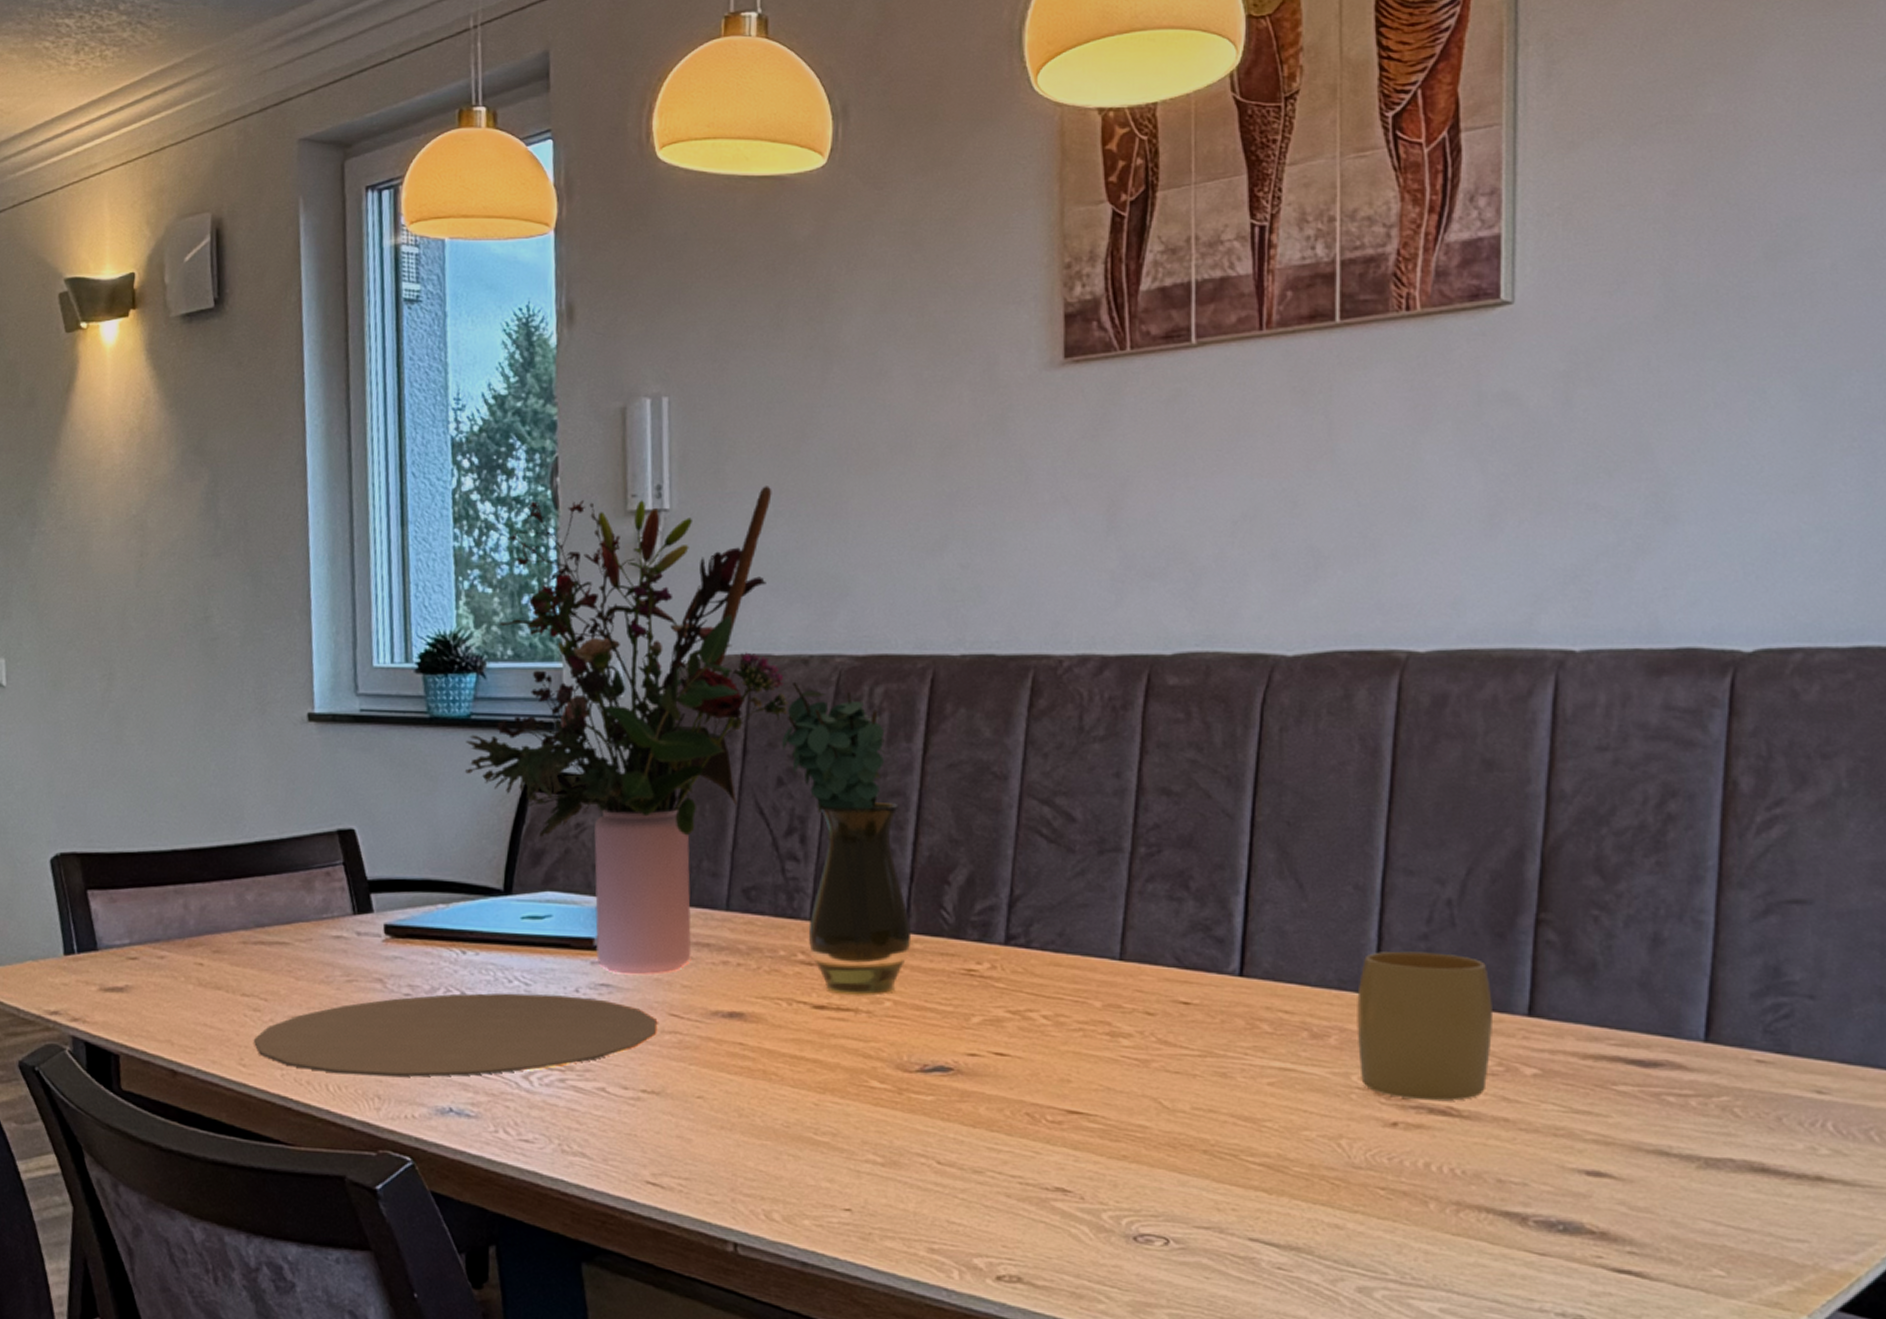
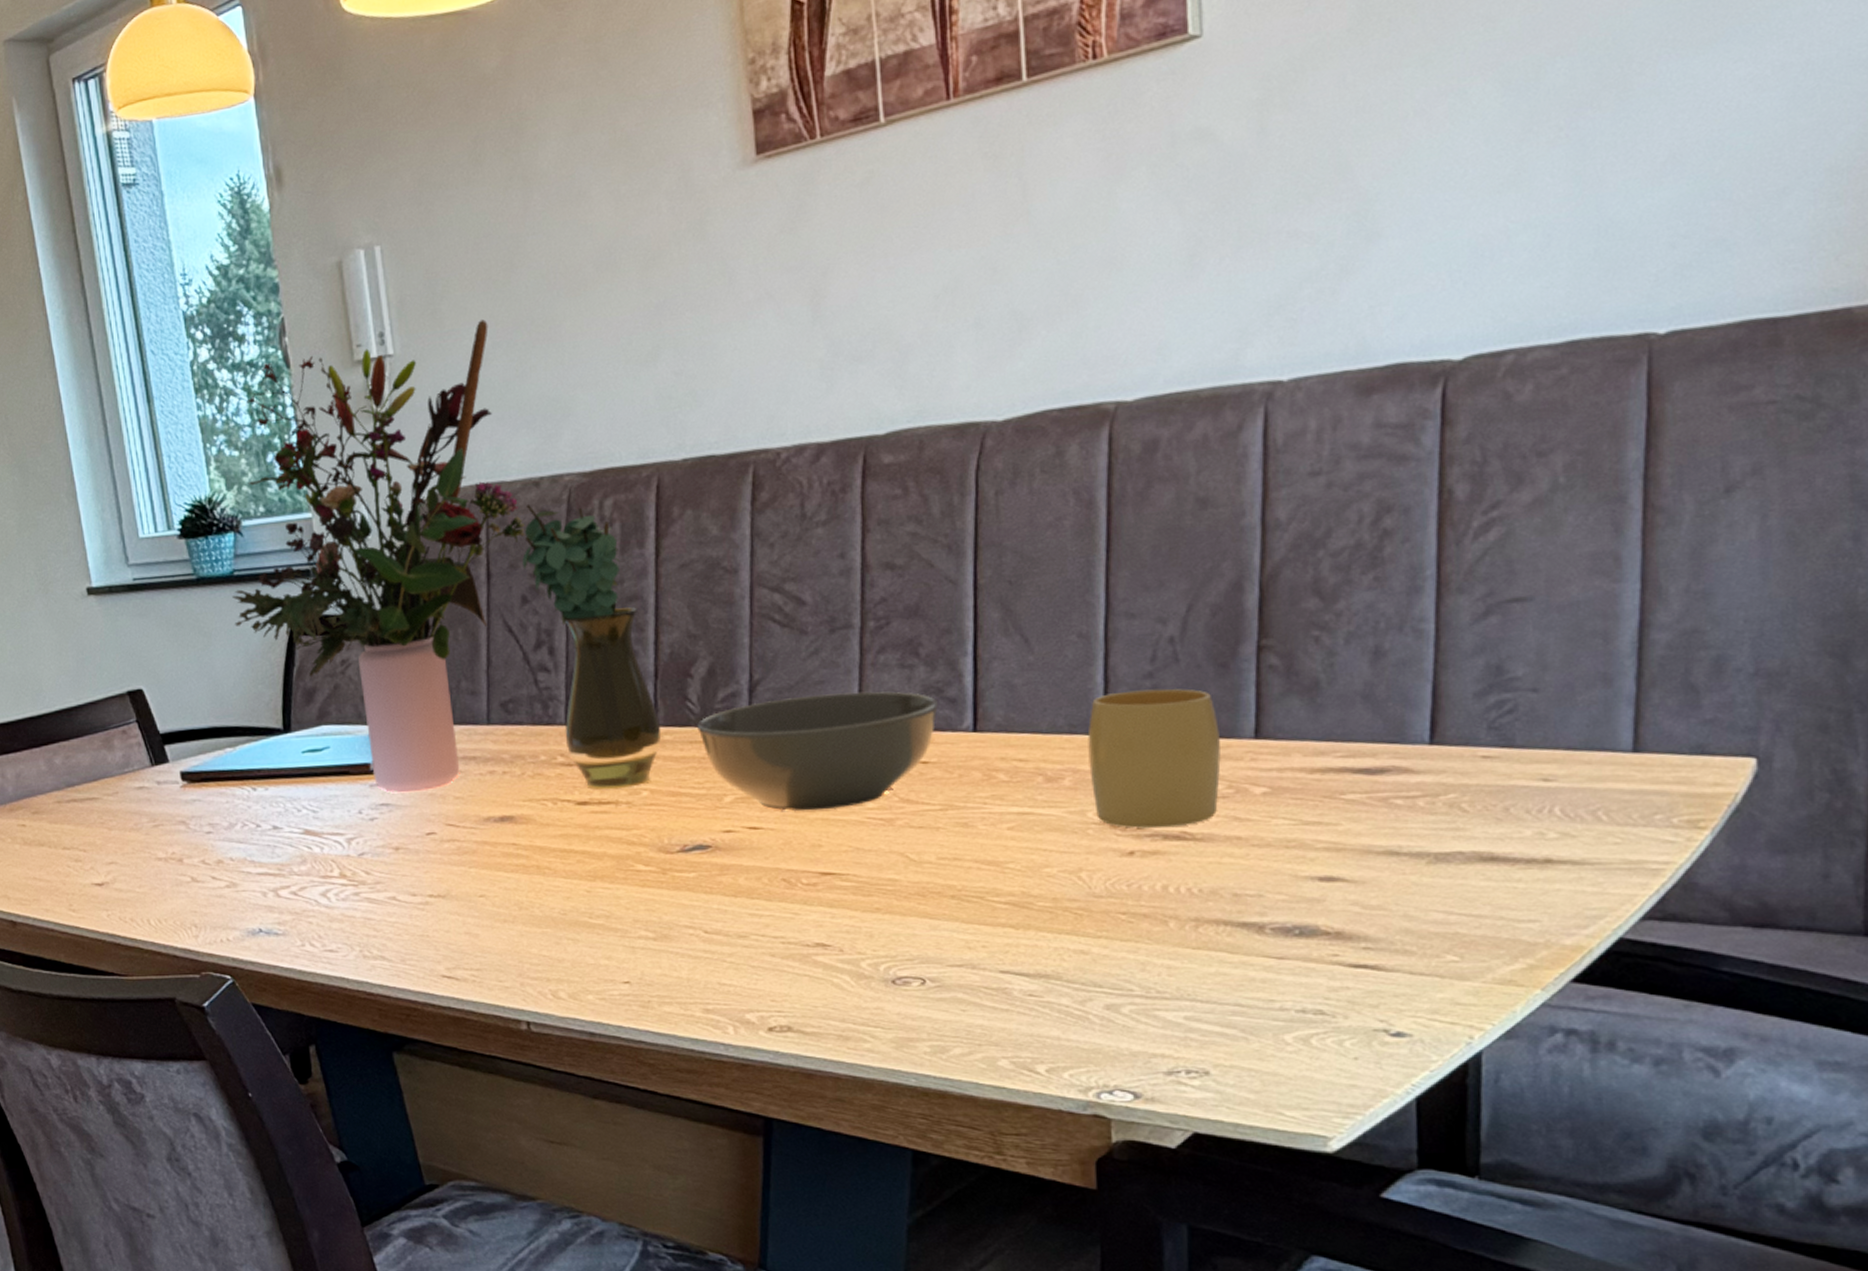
placemat: present [253,993,658,1078] -> none [78,818,437,910]
bowl: none [949,918,1206,1042] -> present [696,691,939,811]

